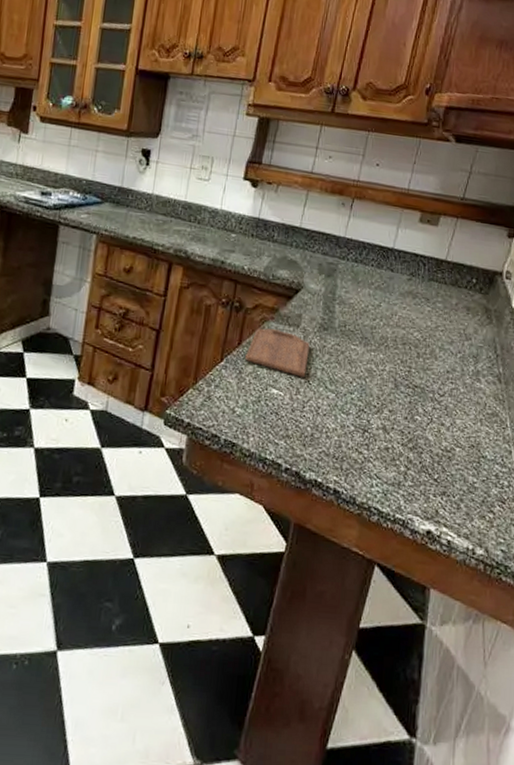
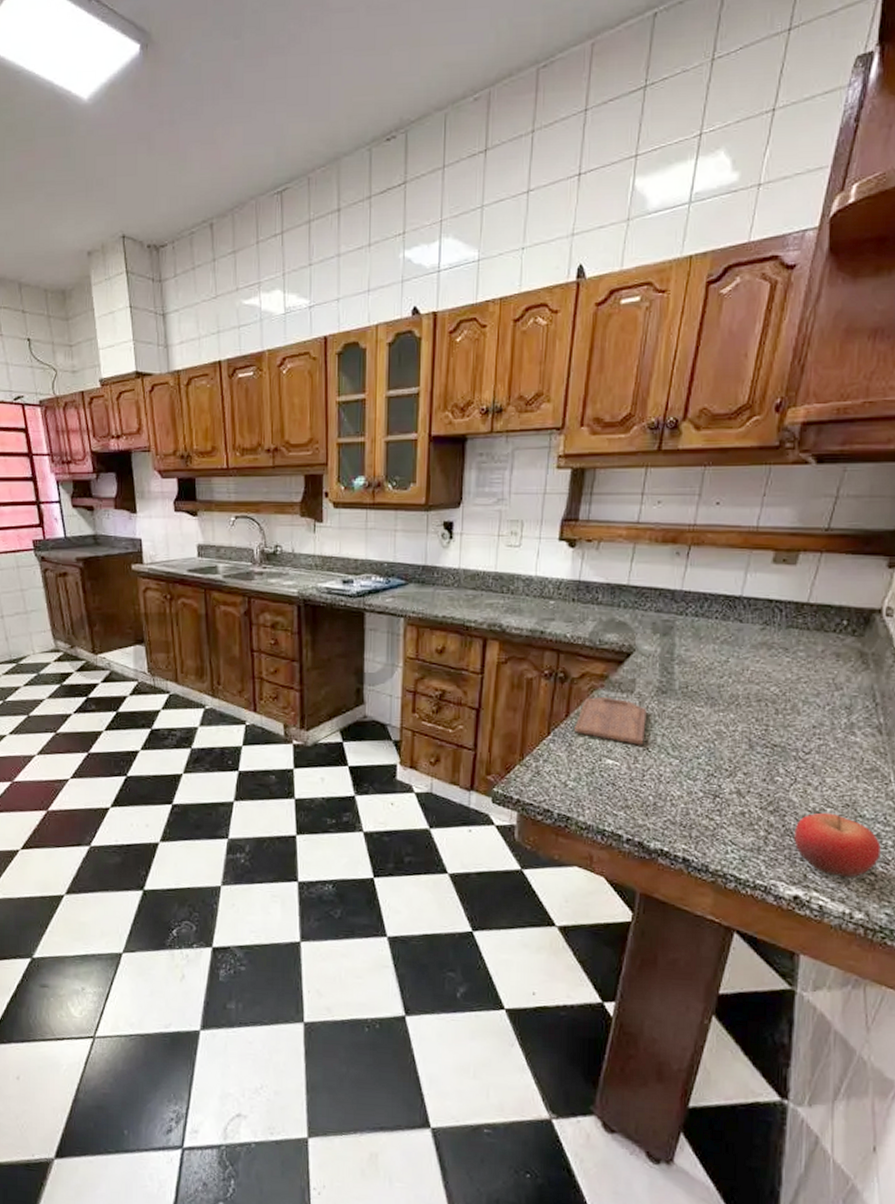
fruit: none [429,451,499,515] -> present [794,812,881,878]

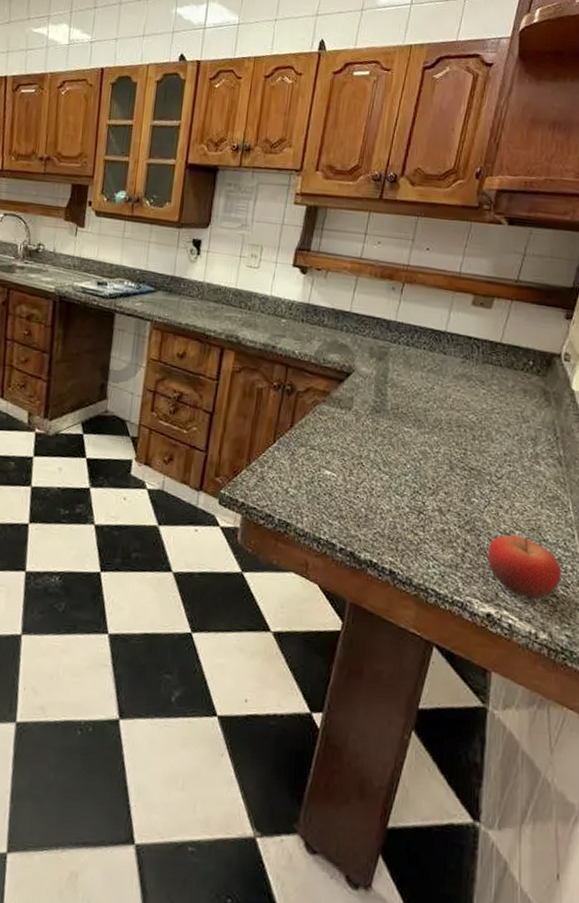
cutting board: present [574,697,647,745] -> none [297,411,362,459]

